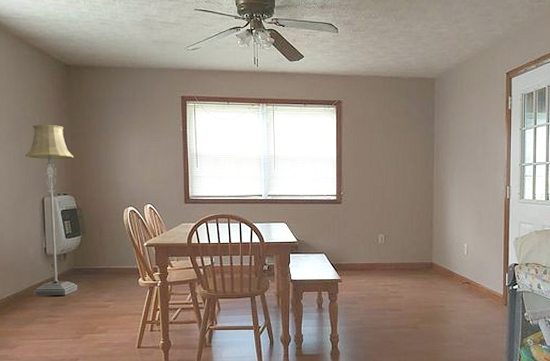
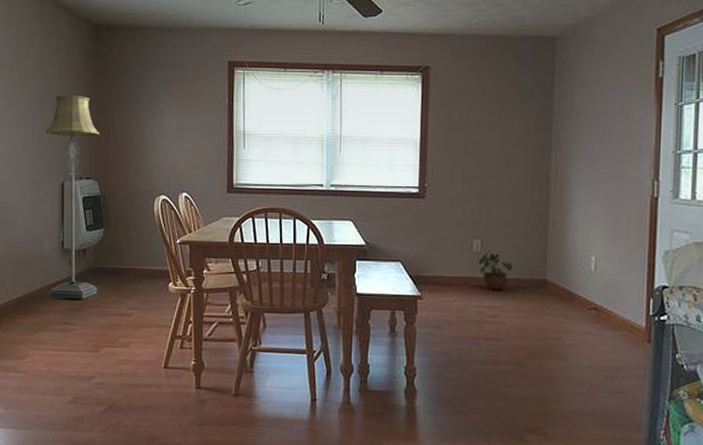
potted plant: none [382,242,408,273] -> present [477,250,513,291]

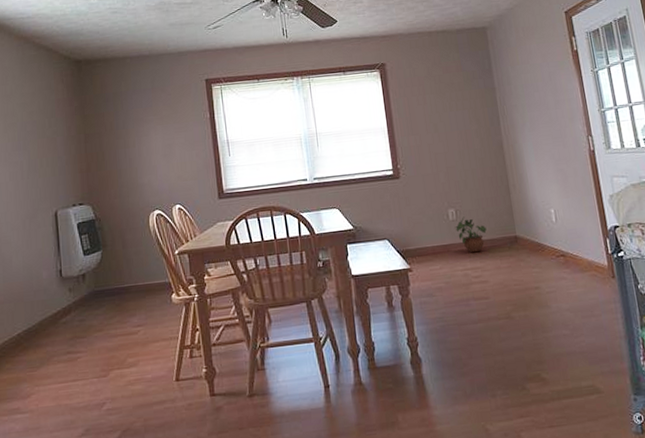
floor lamp: present [44,95,99,299] -> none [33,127,100,329]

